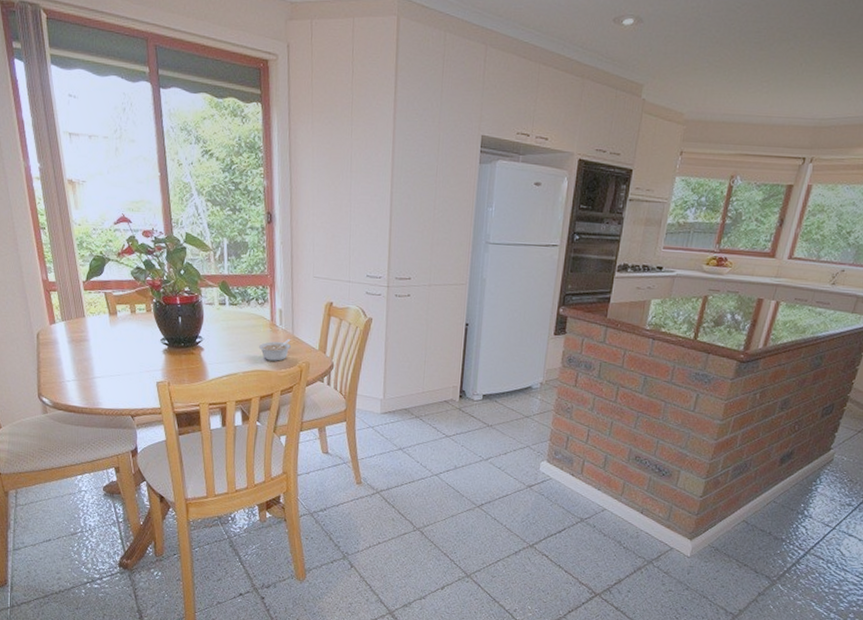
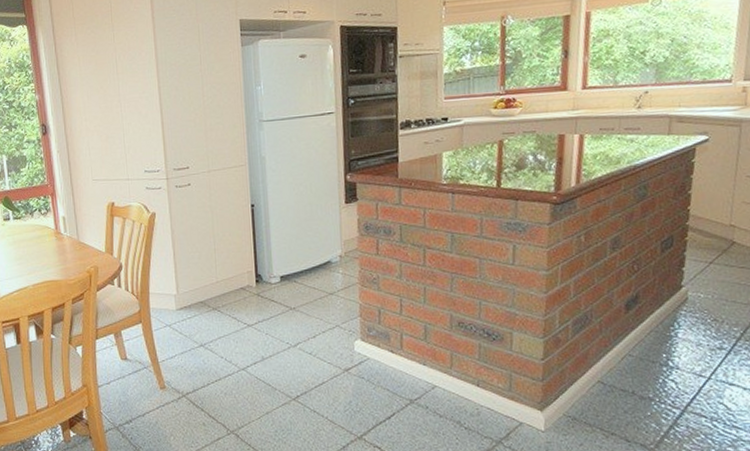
legume: present [259,339,291,361] -> none [46,245,77,270]

